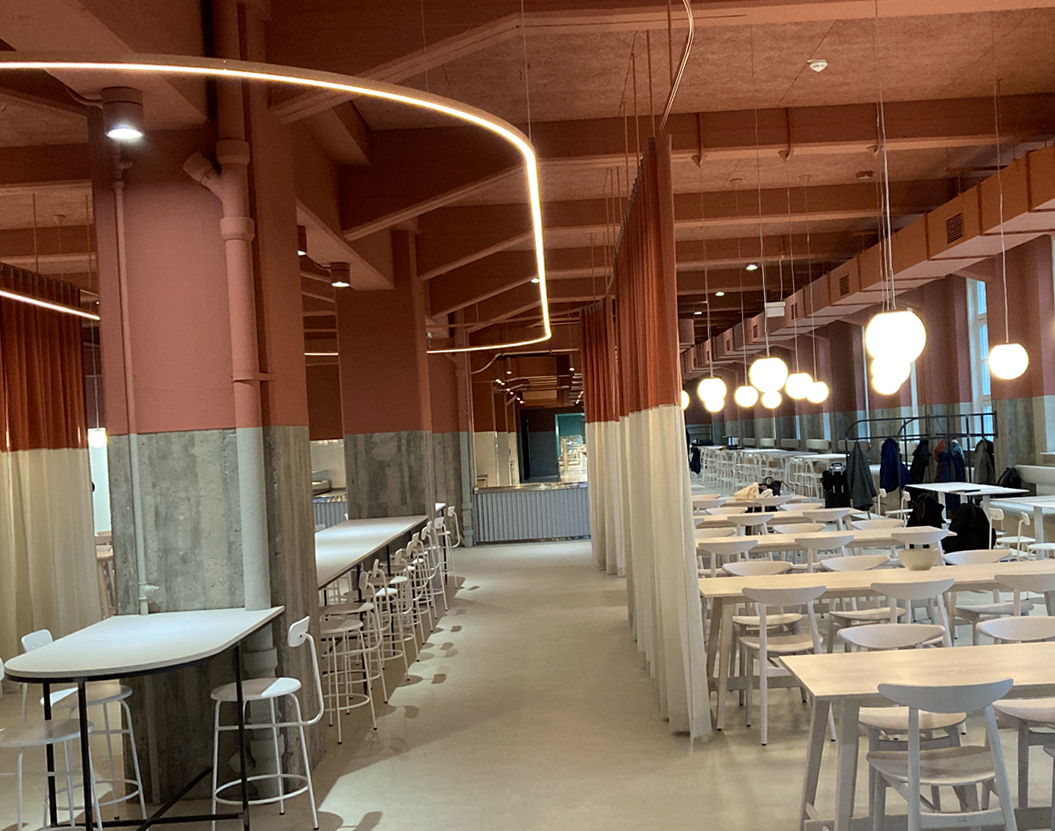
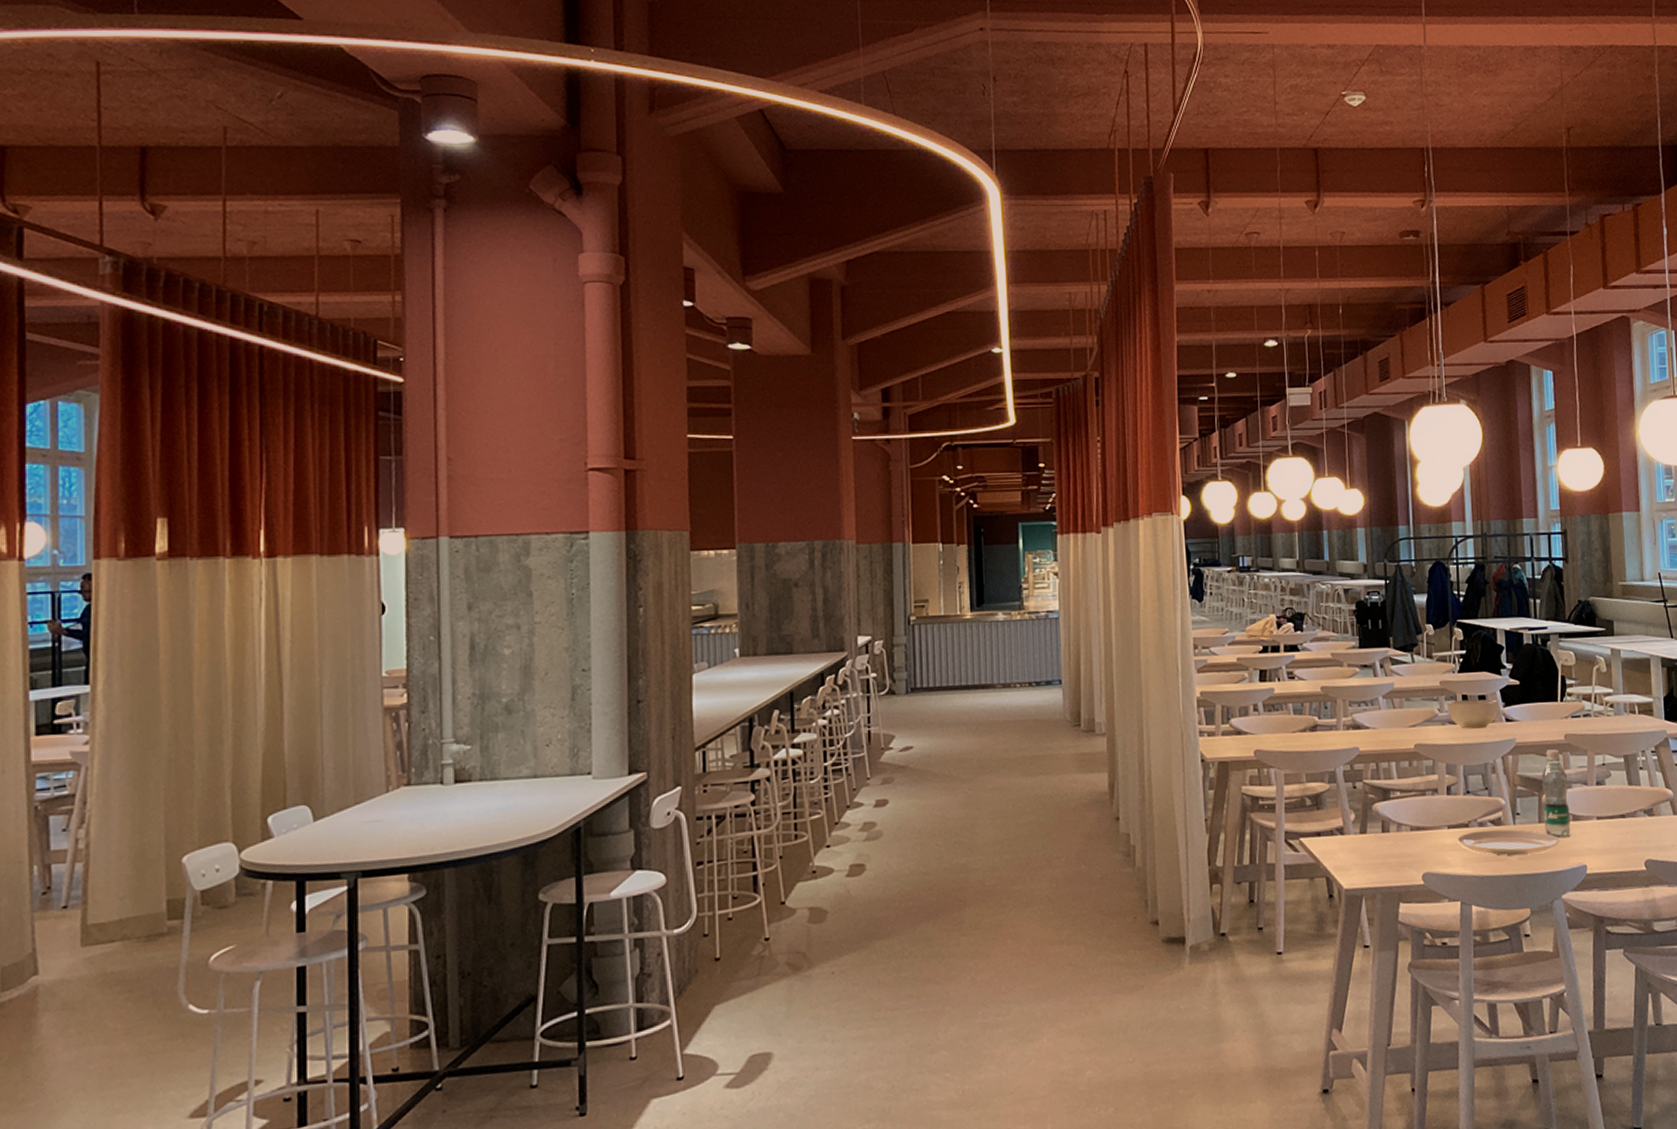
plate: none [906,650,990,671] -> present [1457,829,1559,856]
bottle: none [975,587,1000,658] -> present [1542,749,1571,839]

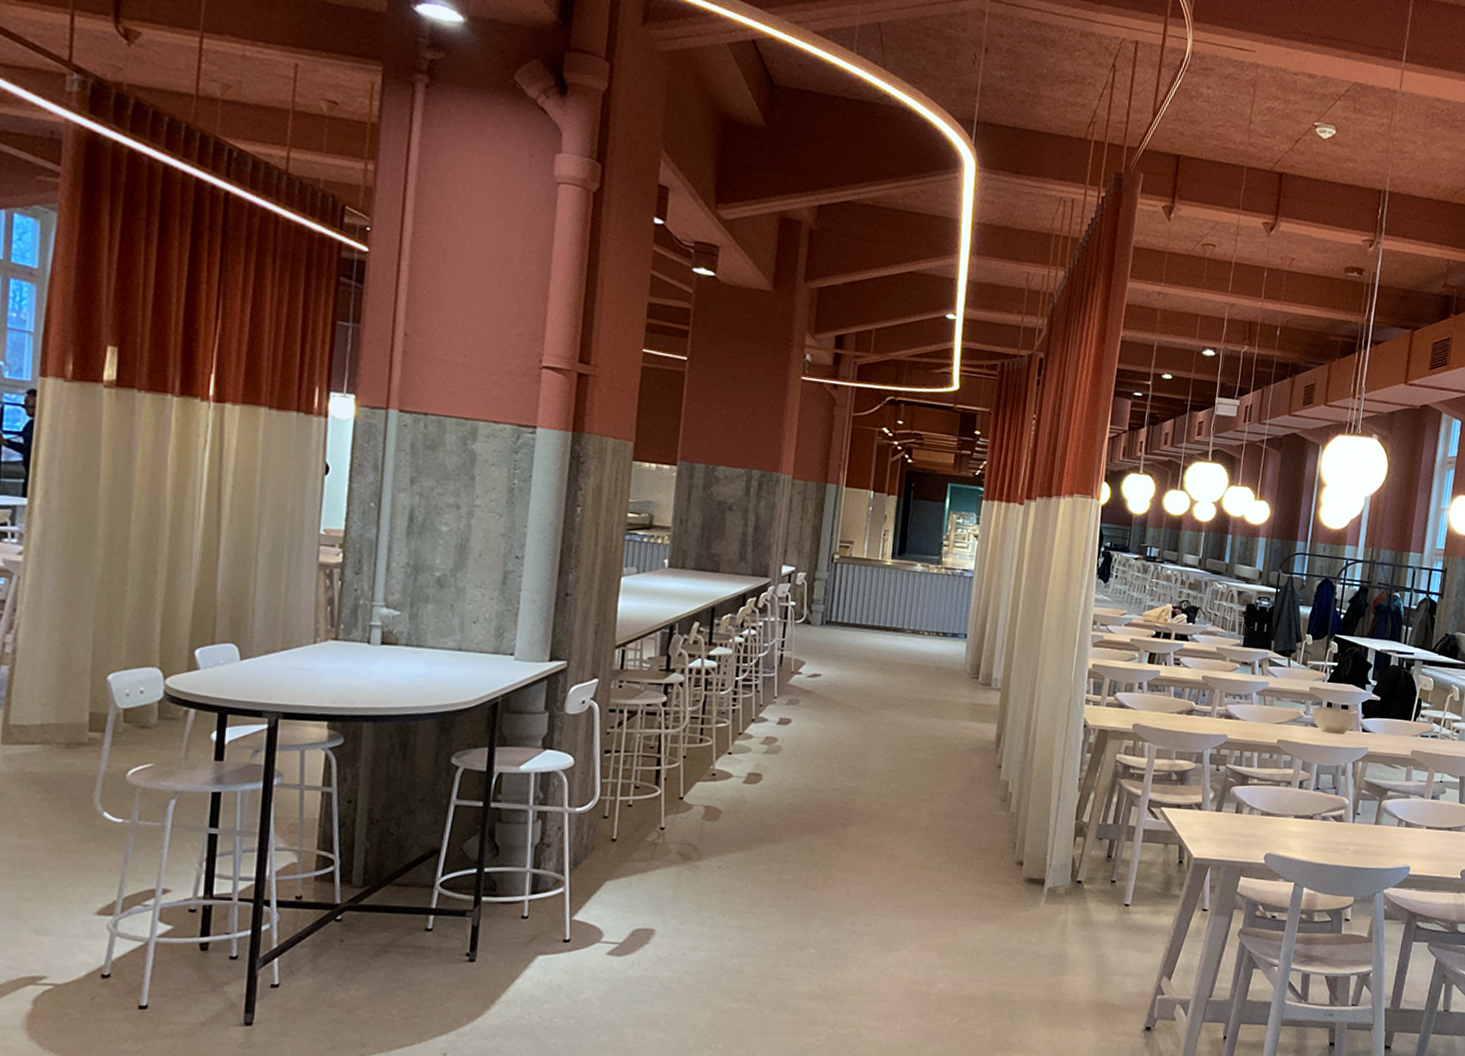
plate: present [1457,829,1559,856] -> none [1301,823,1390,851]
bottle: present [1542,749,1571,839] -> none [1379,762,1408,841]

